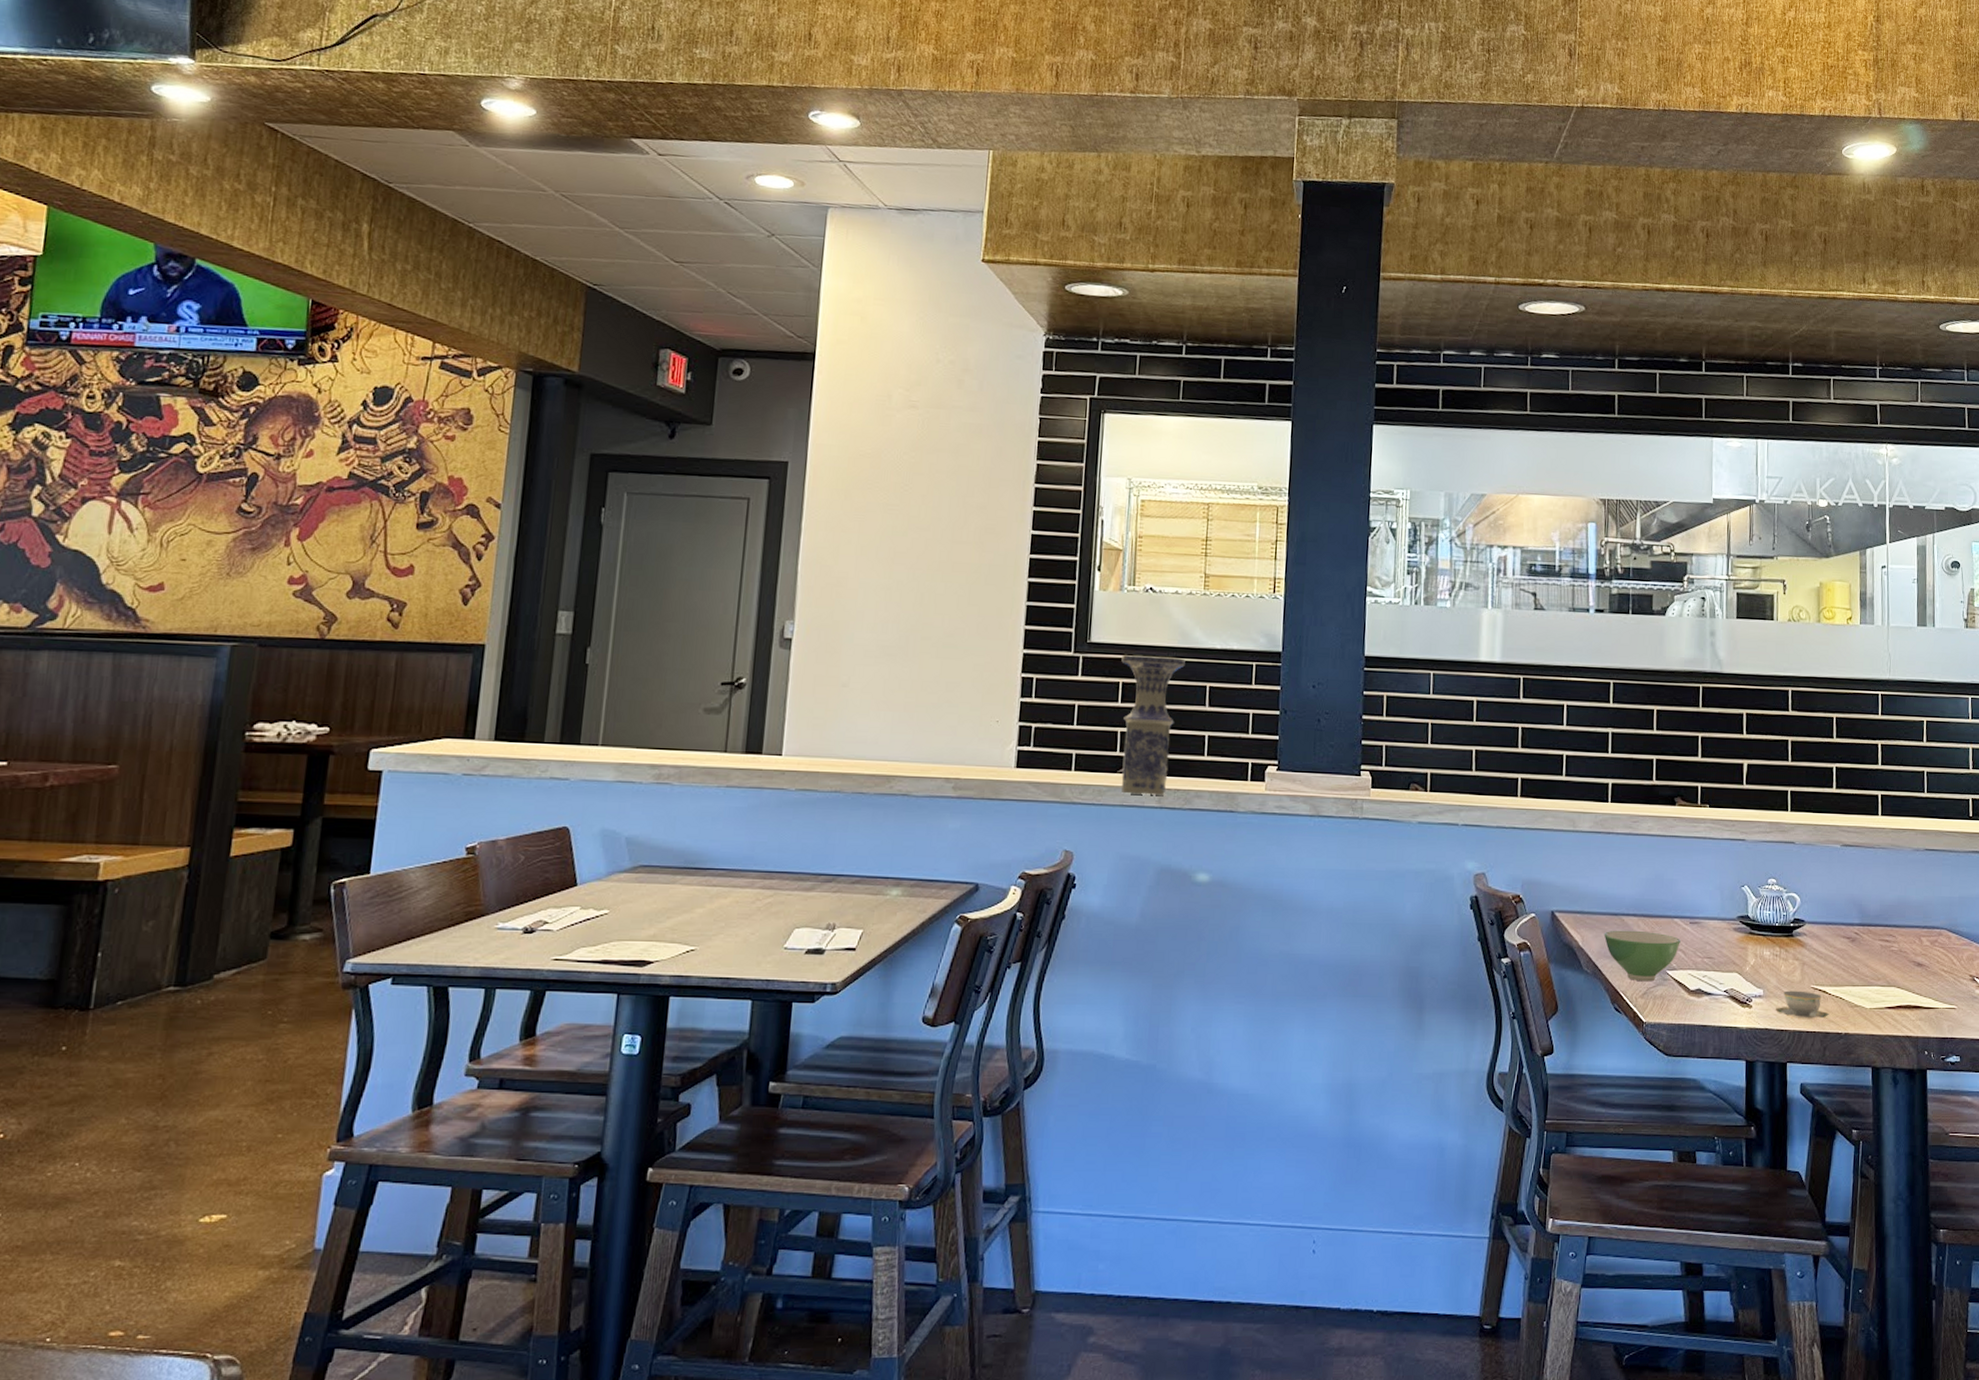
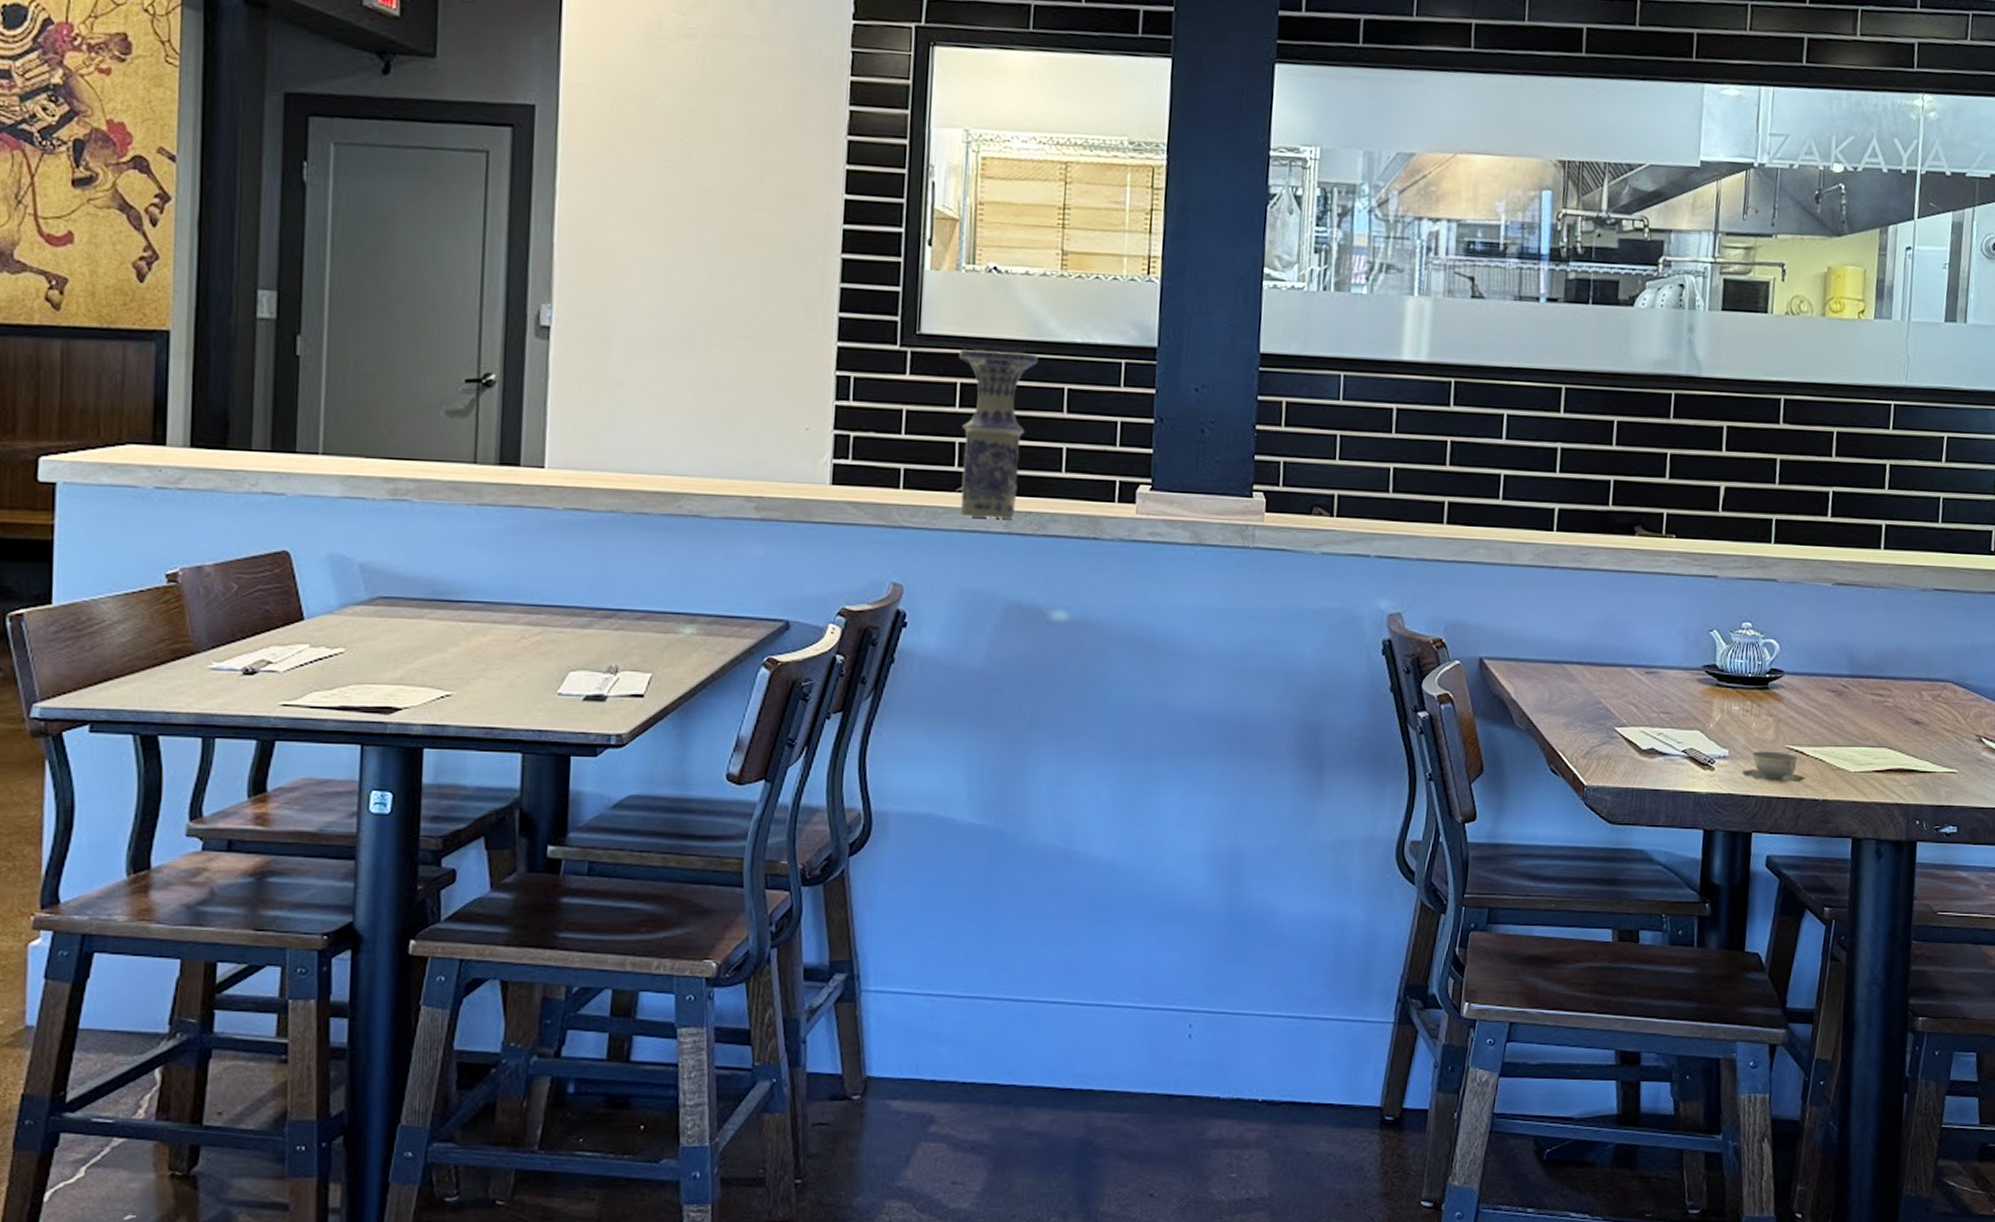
bowl: present [1604,930,1681,982] -> none [1541,680,1633,740]

